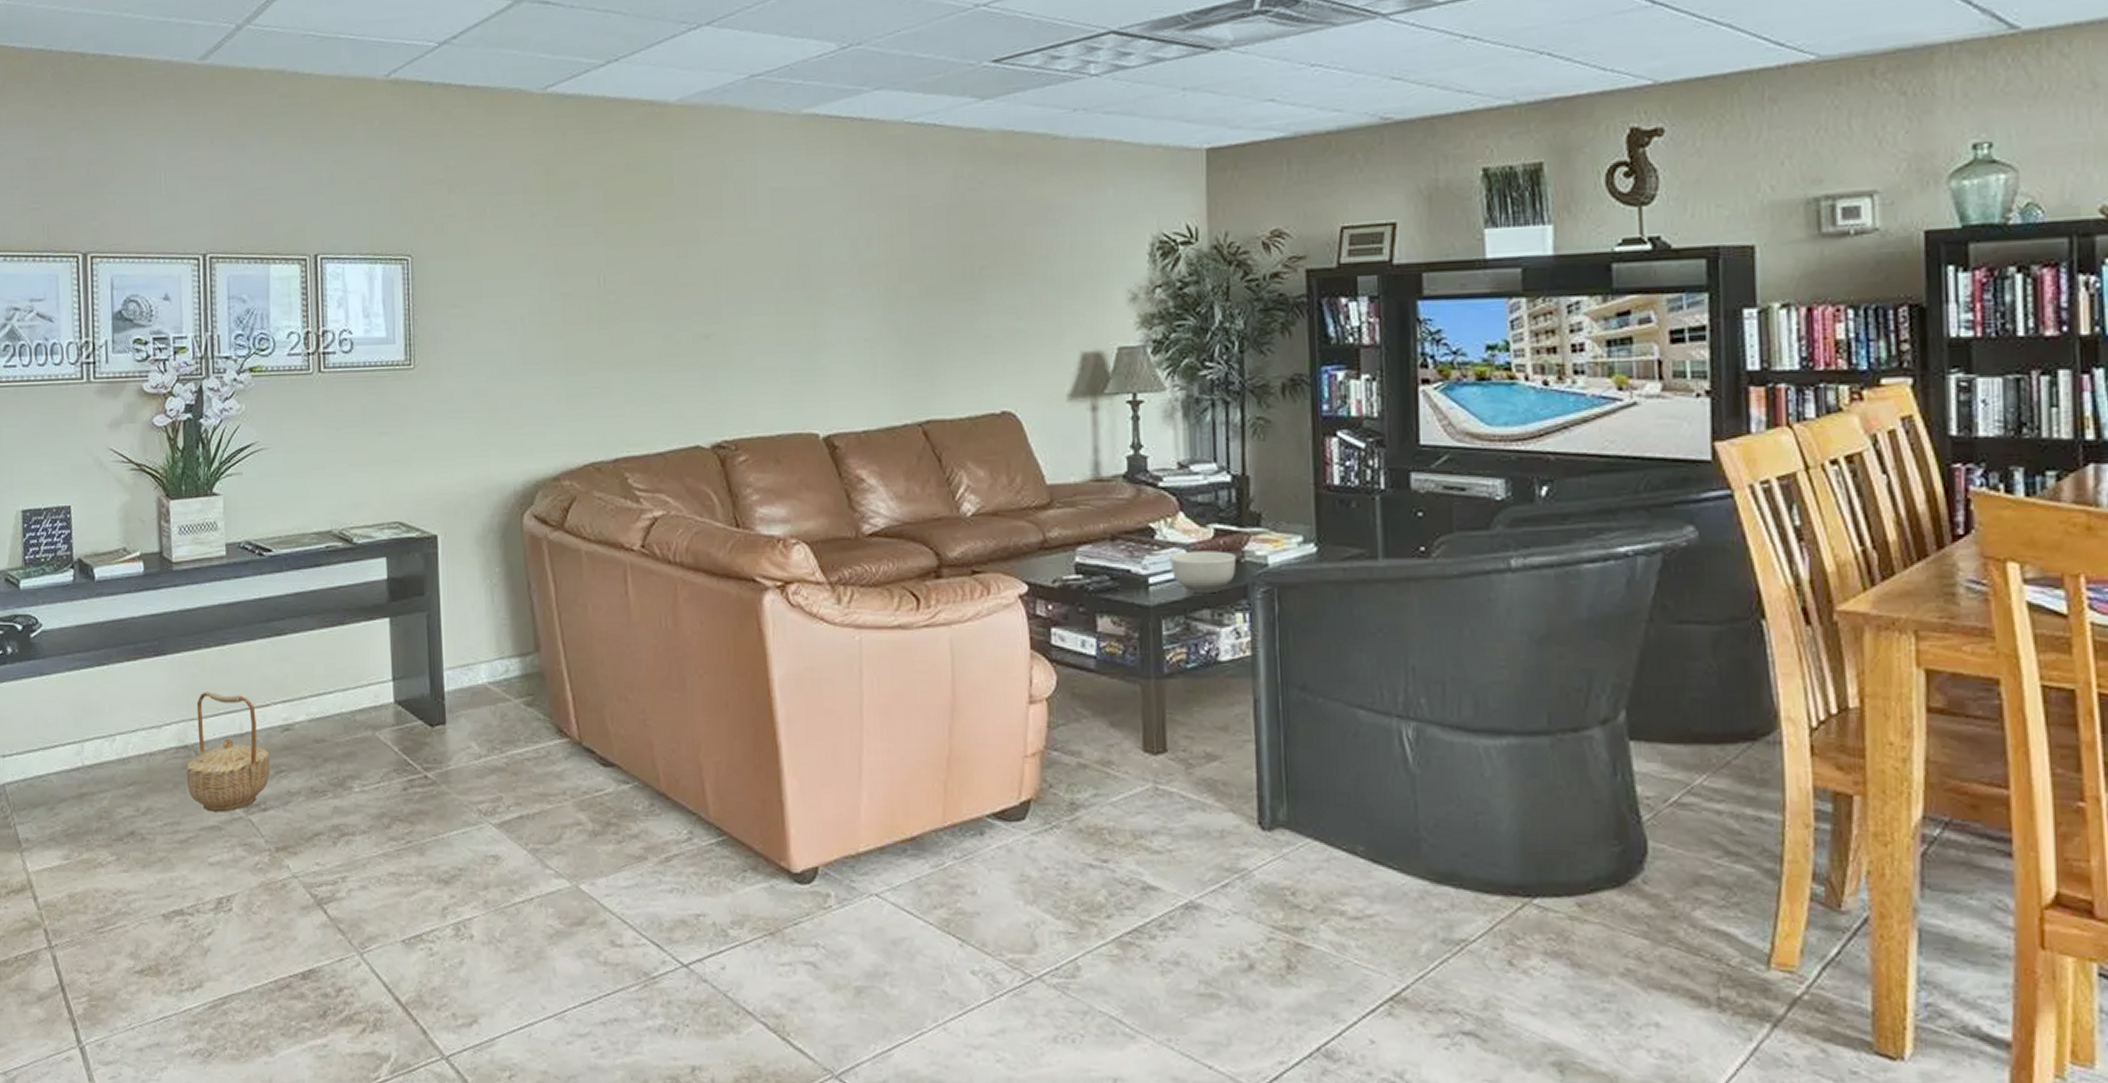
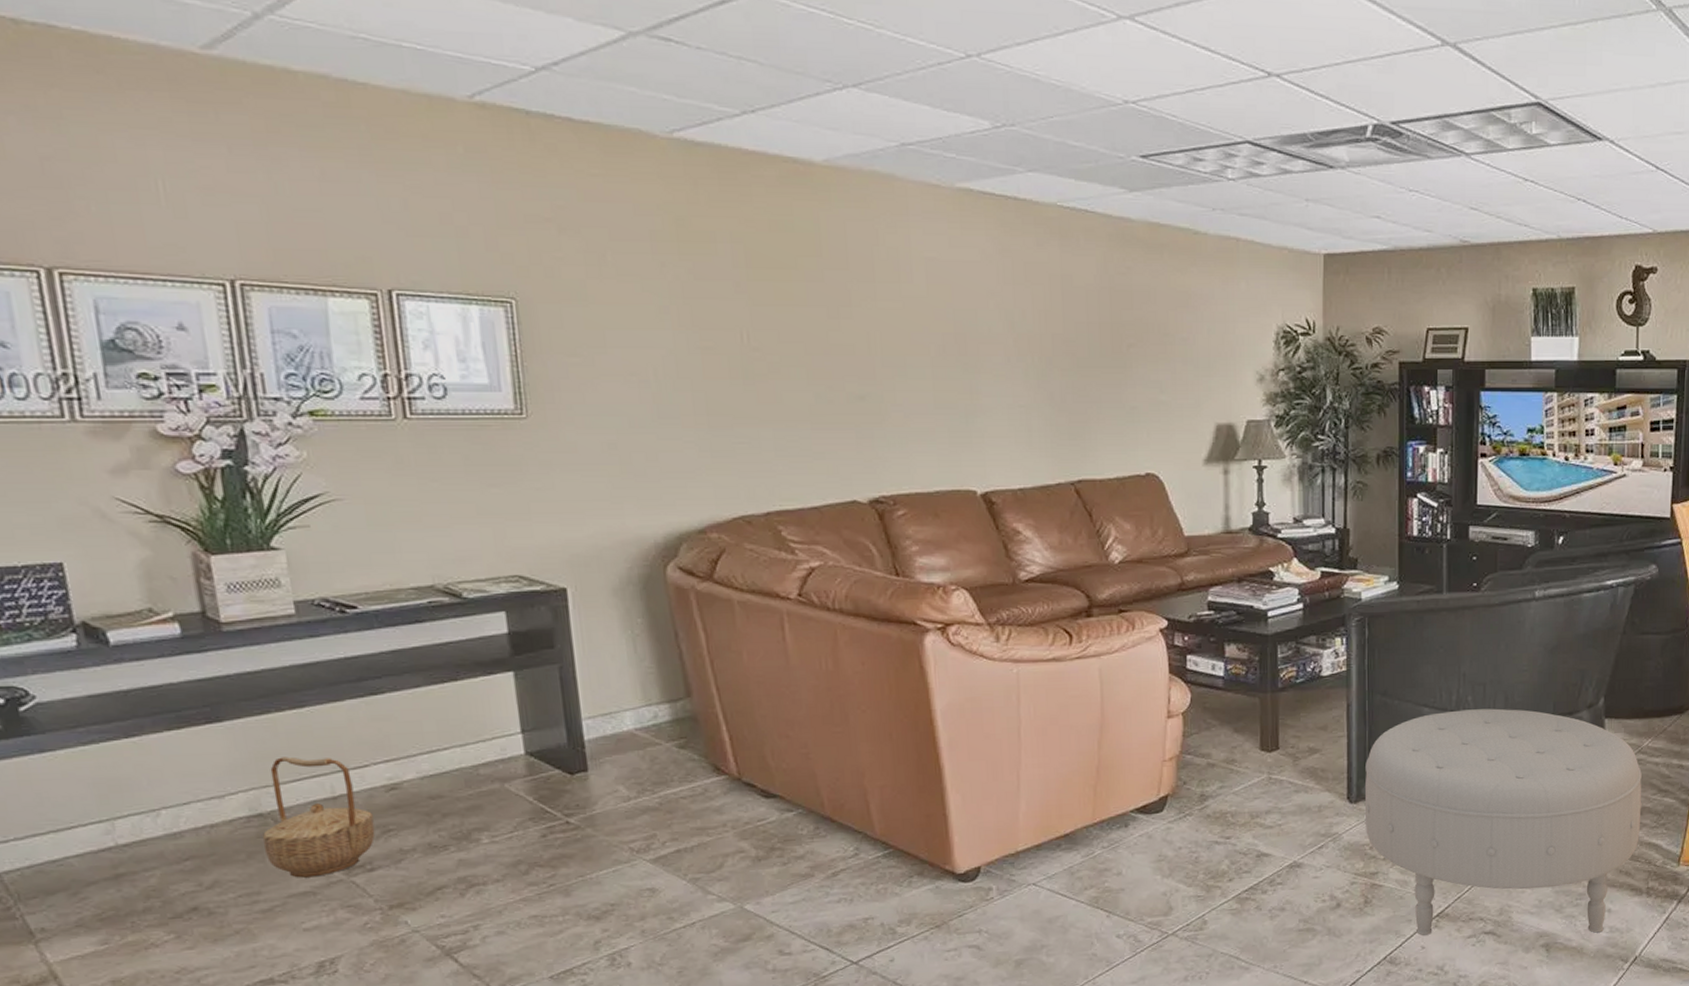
bowl: present [1168,551,1237,594] -> none [1284,589,1338,624]
ottoman: none [1281,716,1699,1057] -> present [1365,708,1642,935]

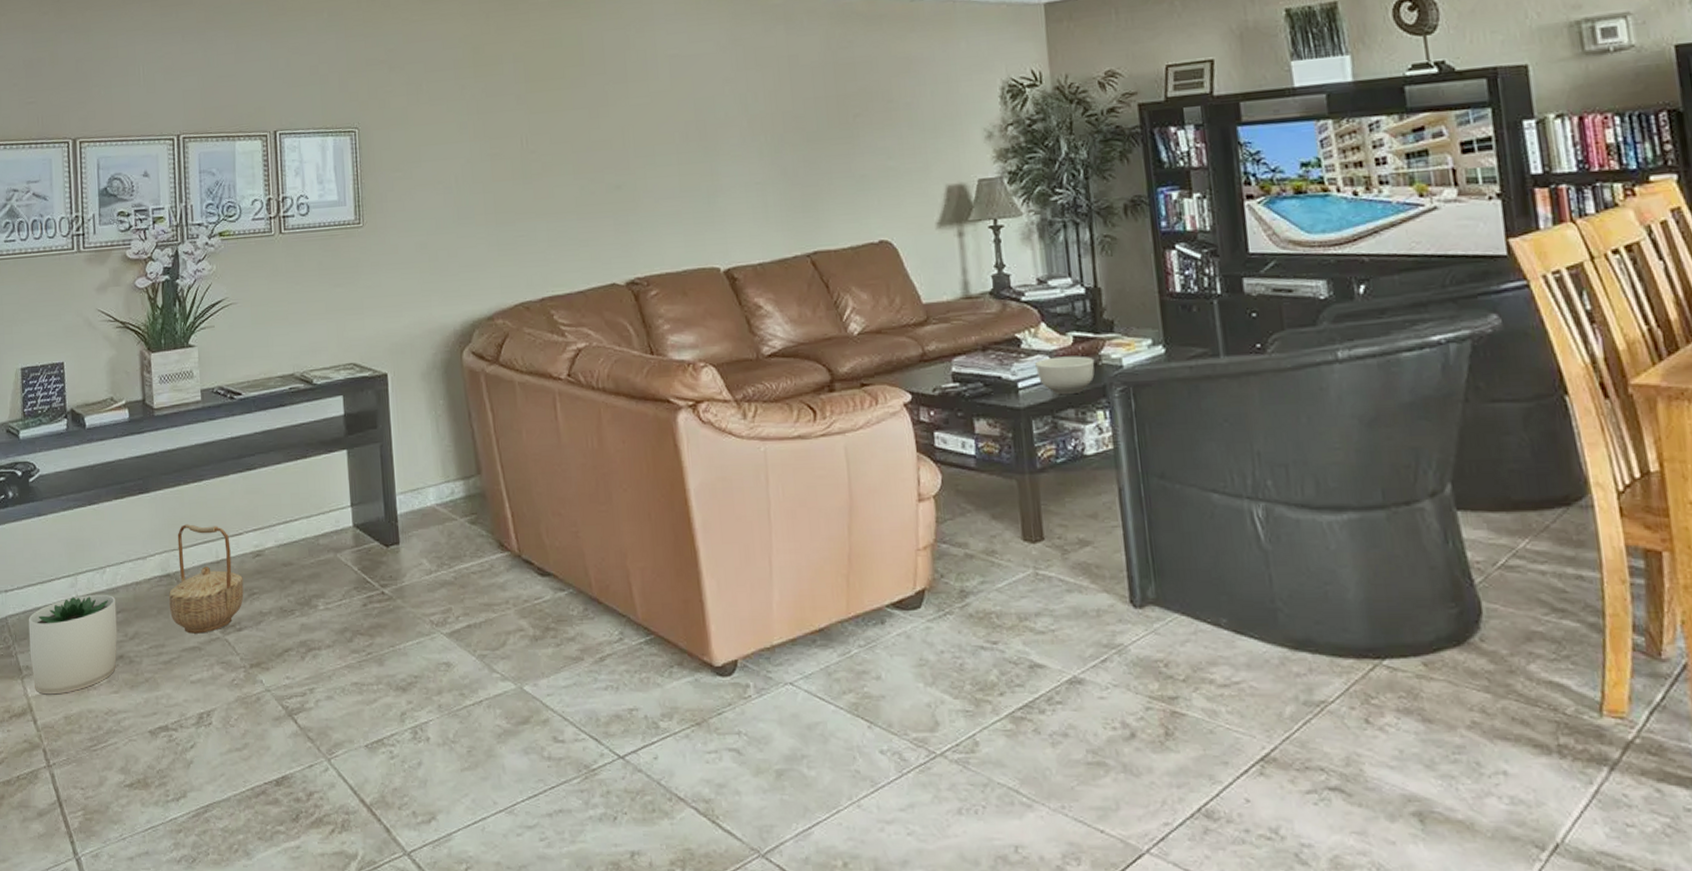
planter: none [37,840,188,959] -> present [28,594,118,695]
bowl: none [1284,589,1338,624] -> present [1034,356,1095,395]
ottoman: present [1365,708,1642,935] -> none [1147,495,1534,803]

